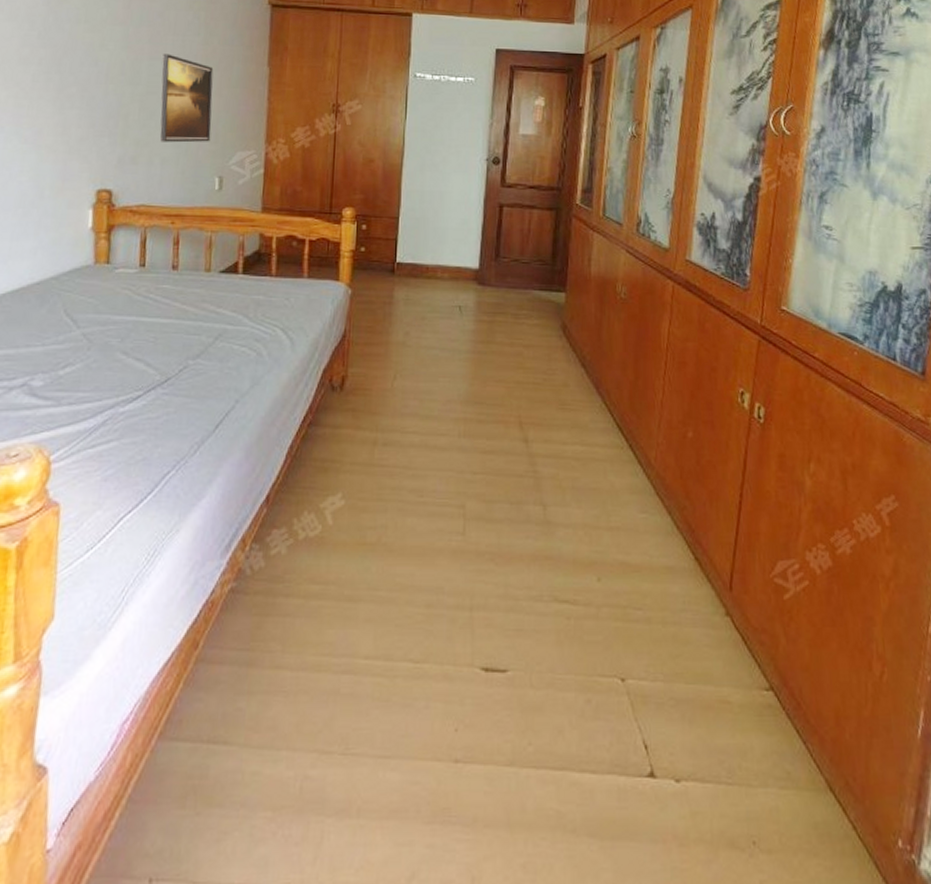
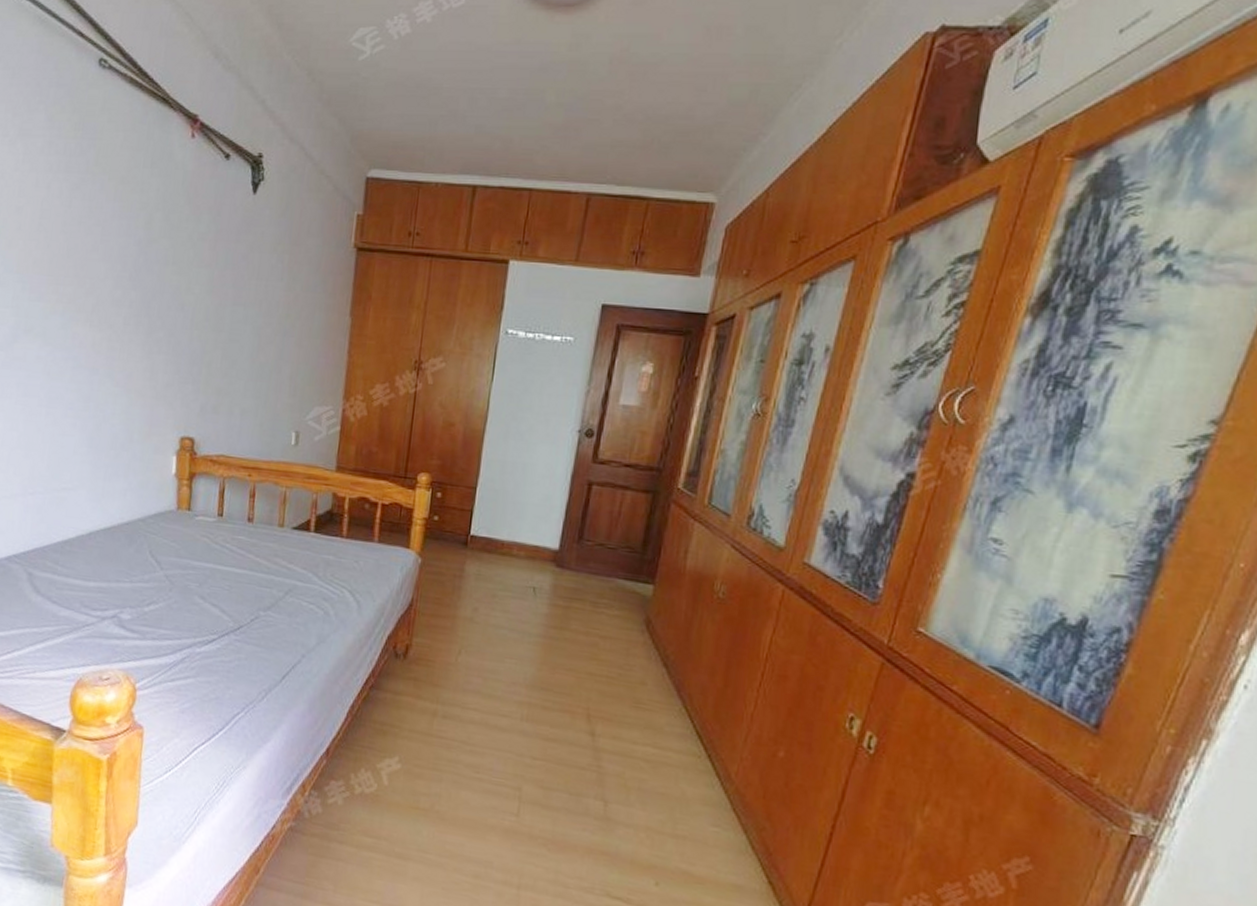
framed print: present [159,53,214,143] -> none [240,299,295,395]

